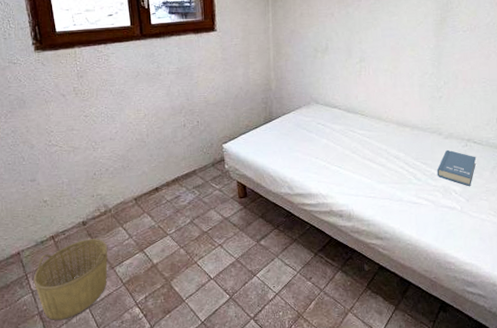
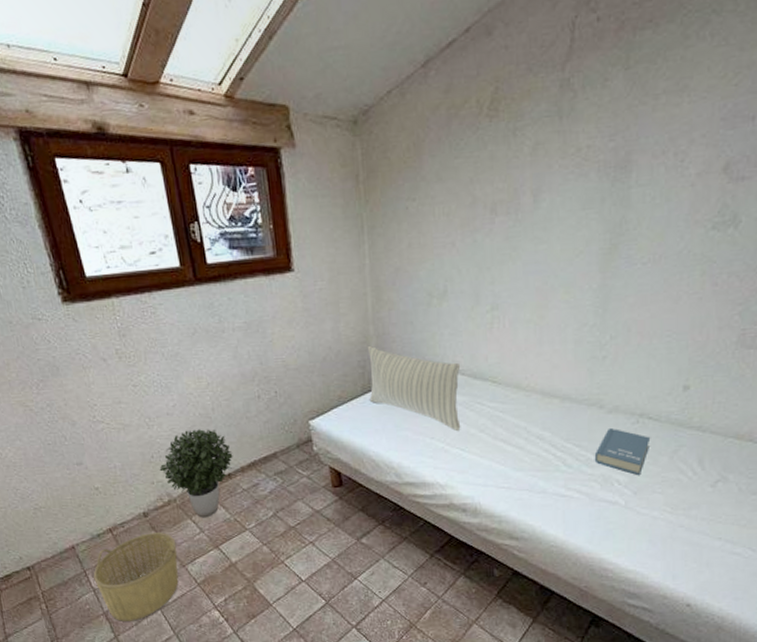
potted plant: none [99,151,161,226] -> present [159,429,233,518]
pillow: none [269,86,338,152] -> present [367,345,461,431]

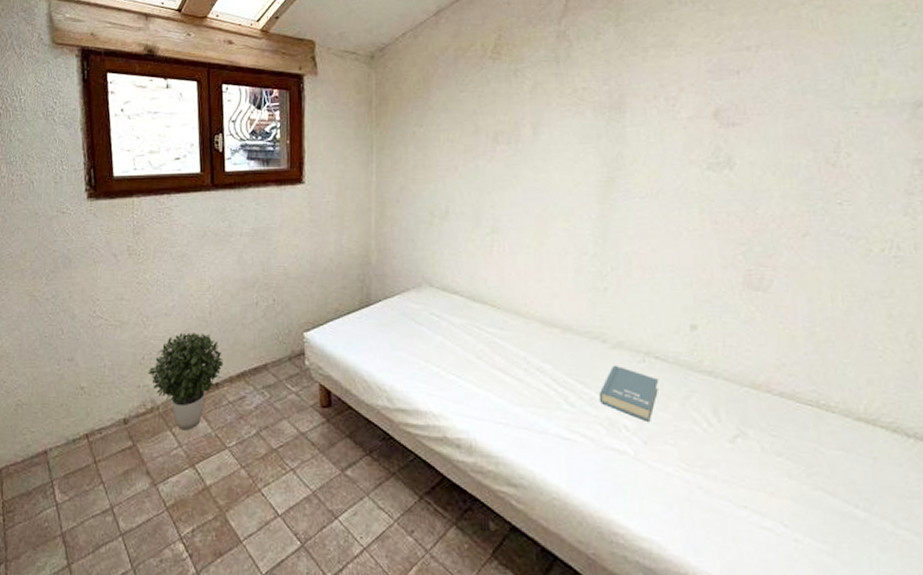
basket: present [93,532,179,621] -> none [59,443,152,547]
pillow: present [367,345,461,431] -> none [366,259,460,355]

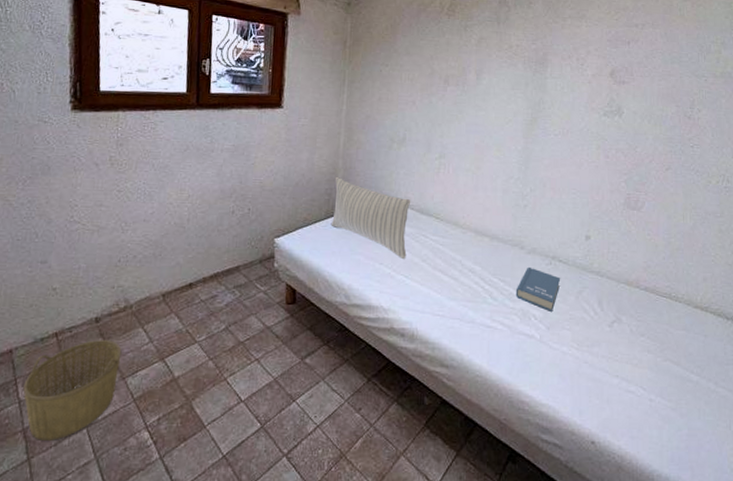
basket: none [59,443,152,547] -> present [23,340,122,441]
potted plant: present [148,332,224,431] -> none [123,237,198,327]
pillow: none [366,259,460,355] -> present [330,176,411,259]

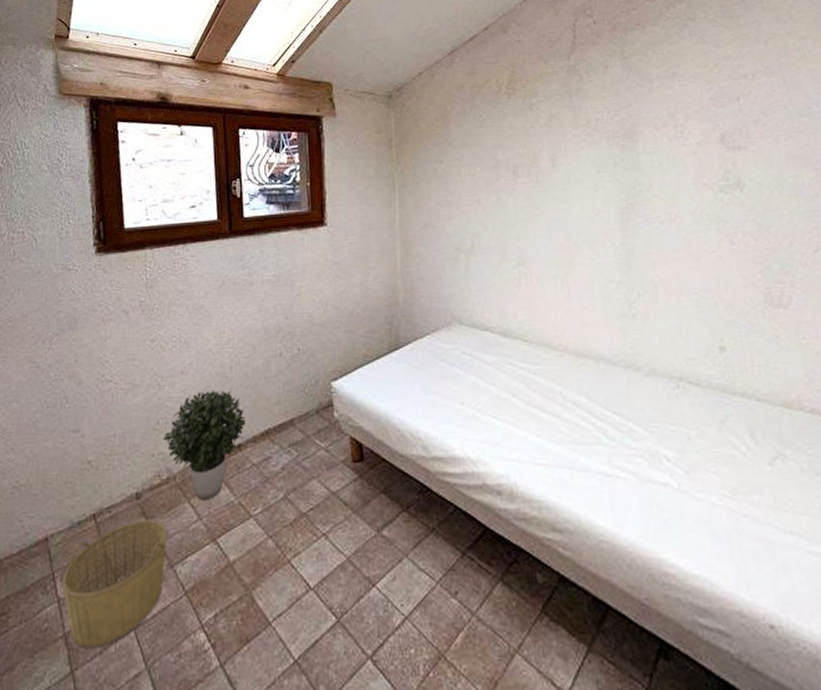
potted plant: none [123,237,198,327] -> present [163,390,246,501]
pillow: present [330,176,411,259] -> none [395,300,492,395]
book: present [515,266,561,311] -> none [637,393,695,450]

